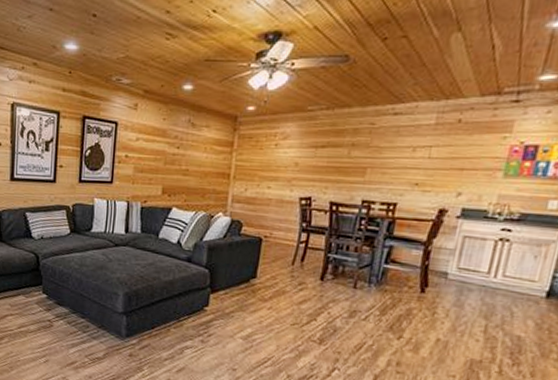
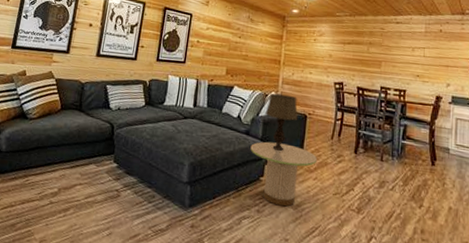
side table: none [193,269,273,337] -> present [250,141,317,207]
table lamp: none [210,213,251,279] -> present [265,93,298,151]

